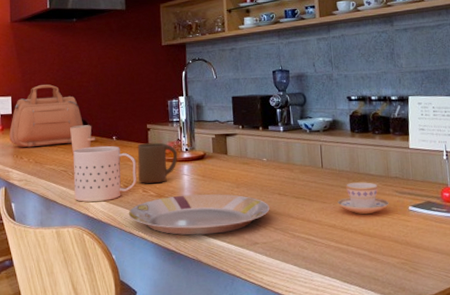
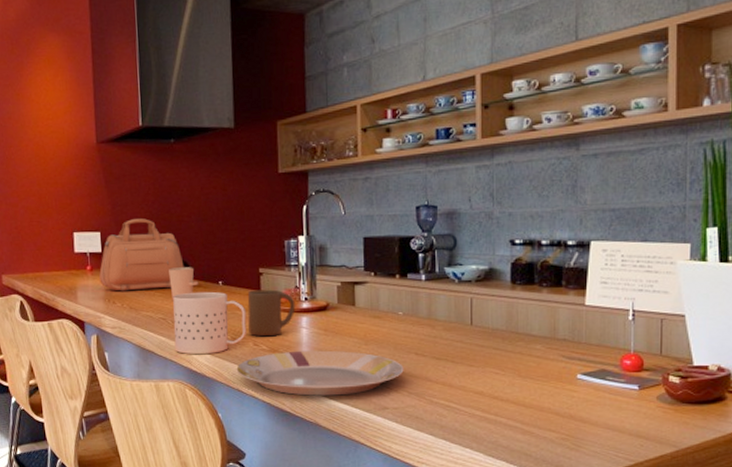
teacup: present [337,182,389,215] -> none [487,344,552,382]

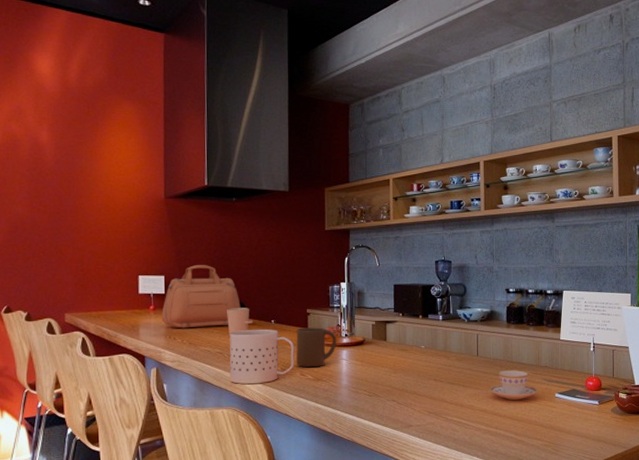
plate: present [236,350,404,396] -> none [285,378,425,418]
teacup: none [487,344,552,382] -> present [489,370,538,401]

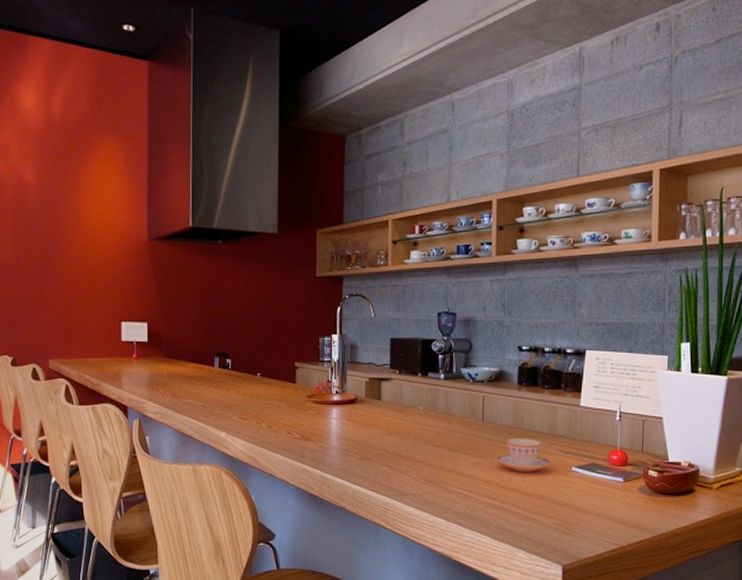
handbag: present [162,265,241,329] -> none [144,312,225,379]
cup: present [227,307,254,336] -> none [211,359,239,389]
mug: present [229,329,295,385] -> none [212,382,282,441]
cup: present [296,327,337,367] -> none [283,382,327,425]

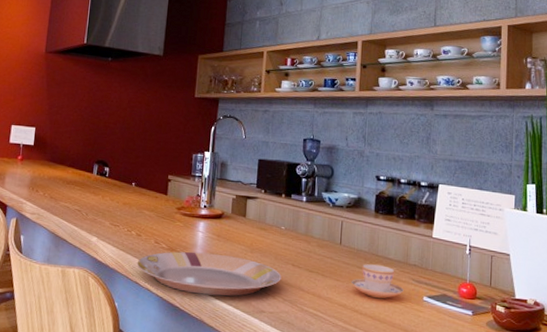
plate: none [270,439,422,482] -> present [137,251,282,297]

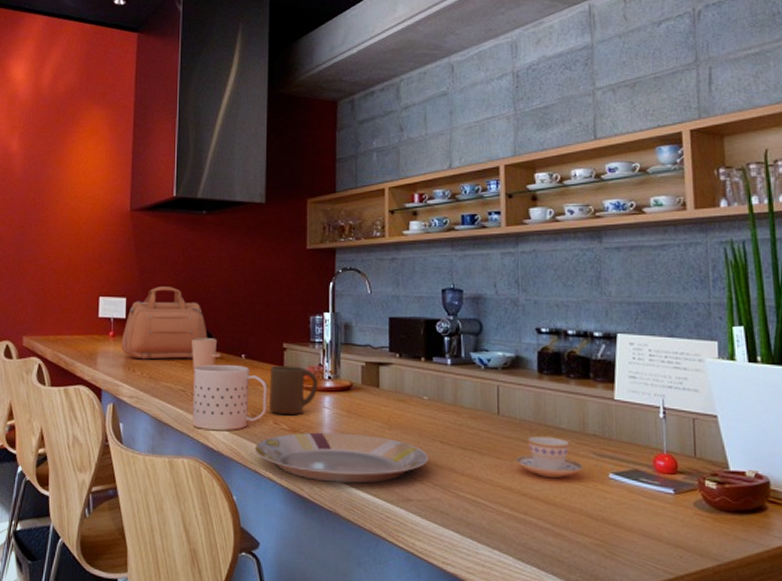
handbag: none [28,120,104,184] -> present [121,287,208,360]
mug: none [85,189,153,247] -> present [192,364,268,431]
cup: none [89,166,115,195] -> present [192,338,222,372]
cup: none [152,193,196,236] -> present [269,365,318,414]

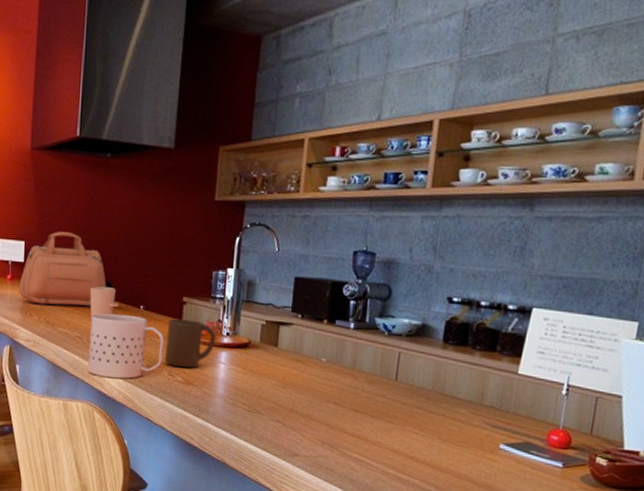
plate: present [254,432,429,484] -> none [148,385,320,437]
teacup: present [515,436,583,479] -> none [407,404,475,446]

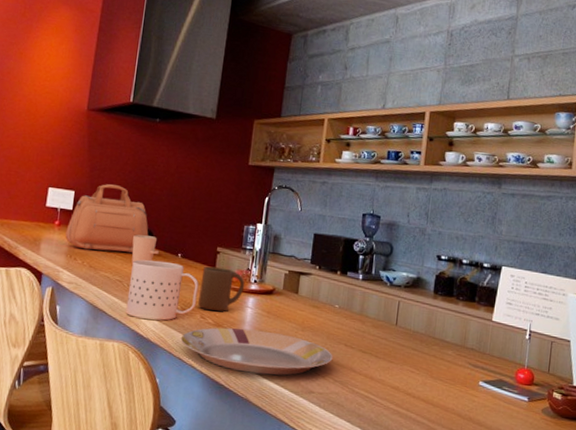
plate: none [148,385,320,437] -> present [180,327,333,376]

